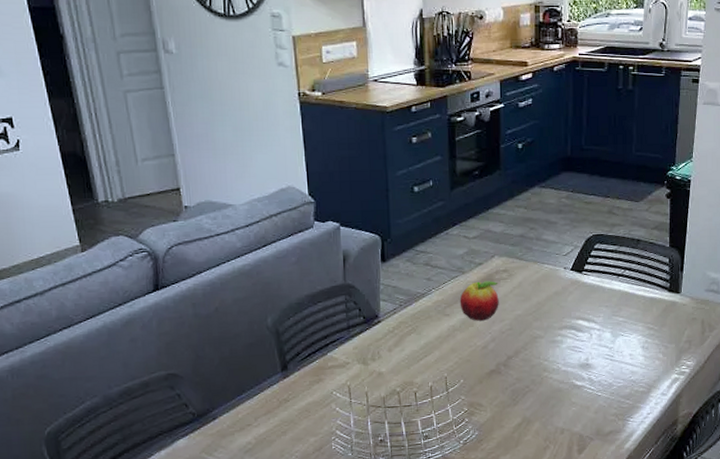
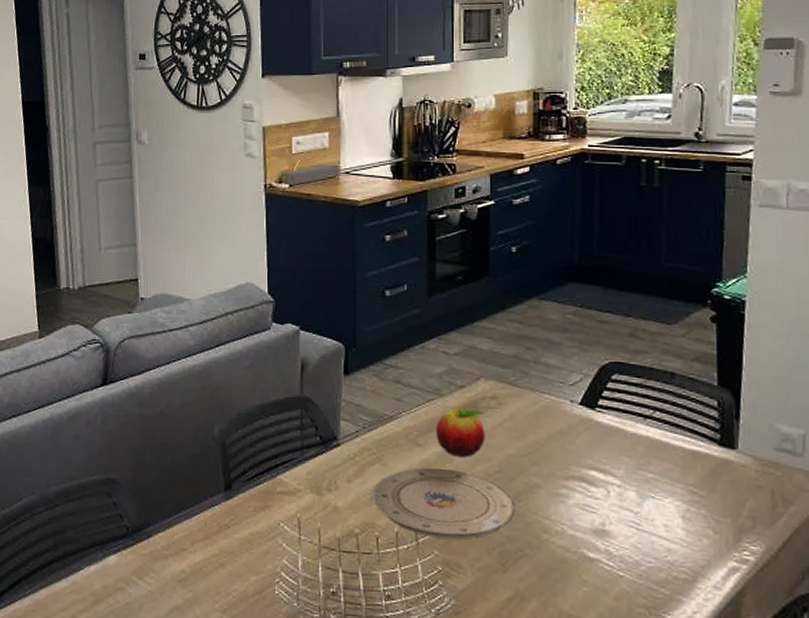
plate: none [409,331,523,387] -> present [371,467,516,540]

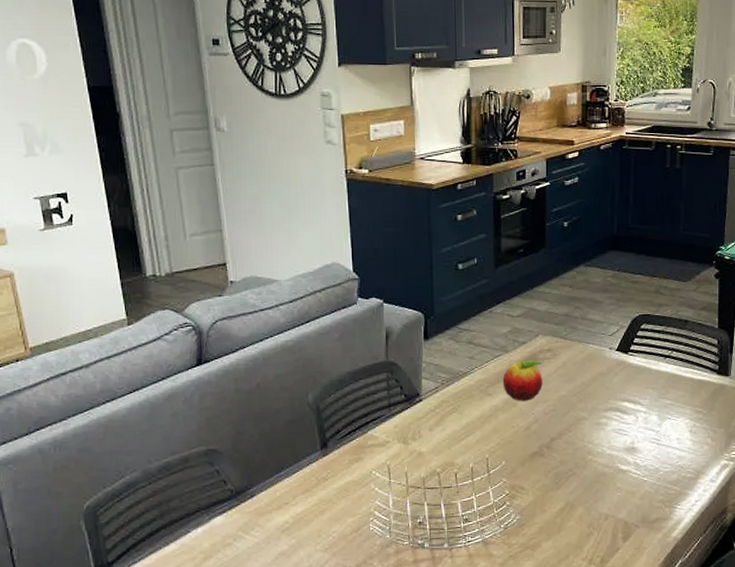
plate: present [371,467,516,540] -> none [450,411,567,469]

